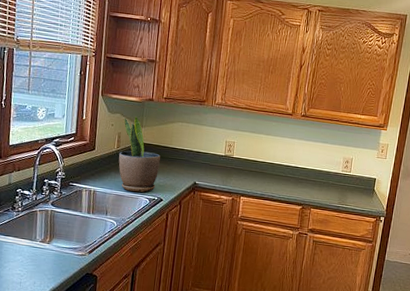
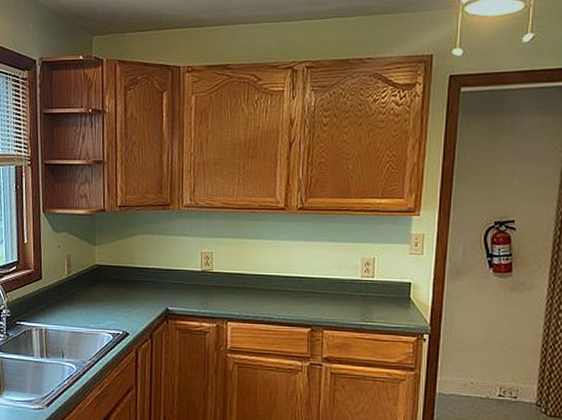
potted plant: present [118,117,160,192] -> none [71,234,121,327]

